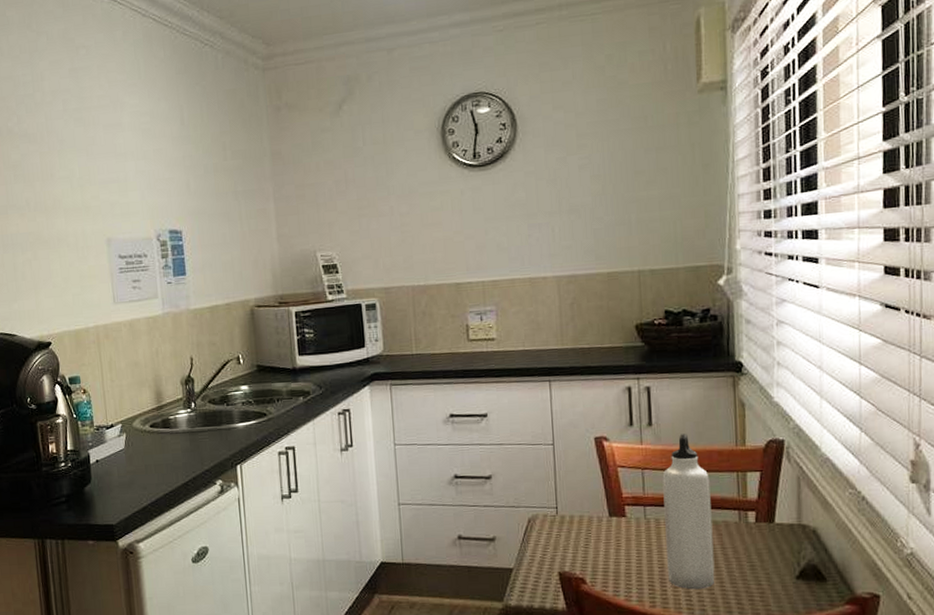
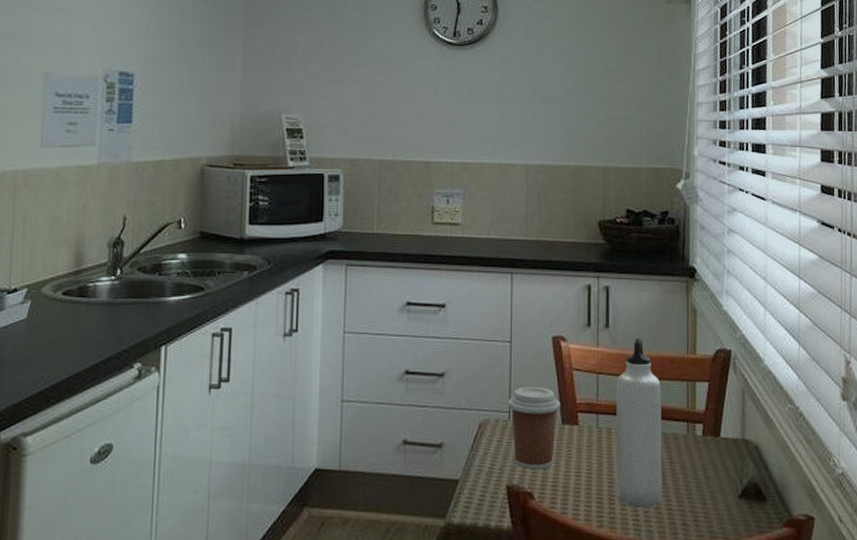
coffee cup: none [554,483,608,558] -> present [507,386,562,470]

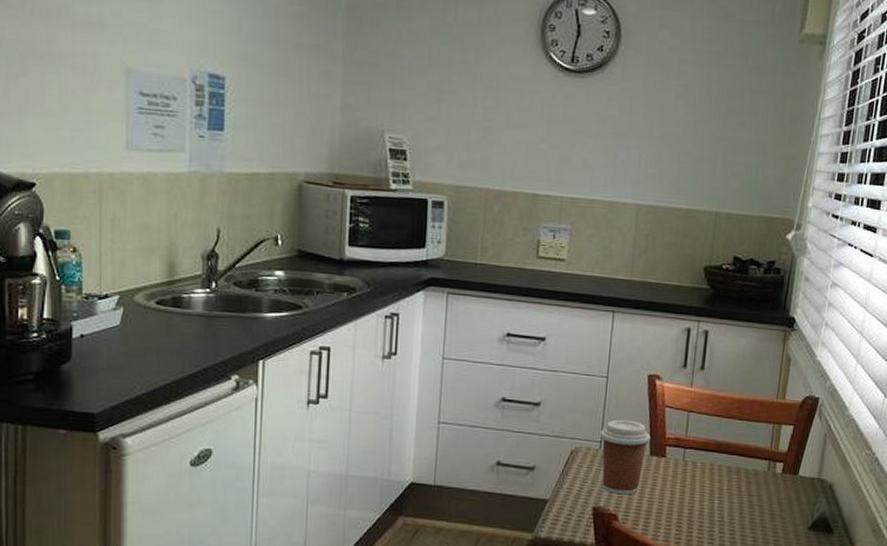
water bottle: present [616,338,662,508] -> none [695,381,748,533]

